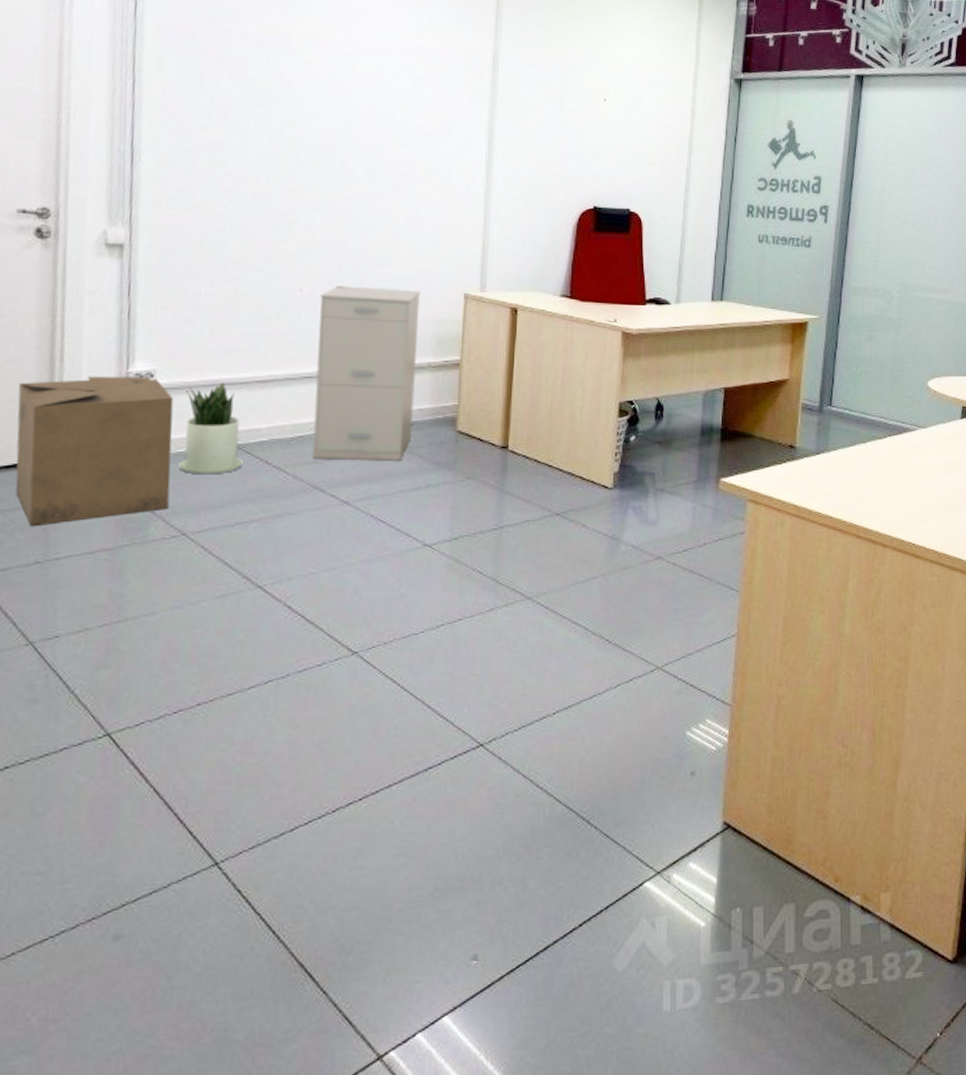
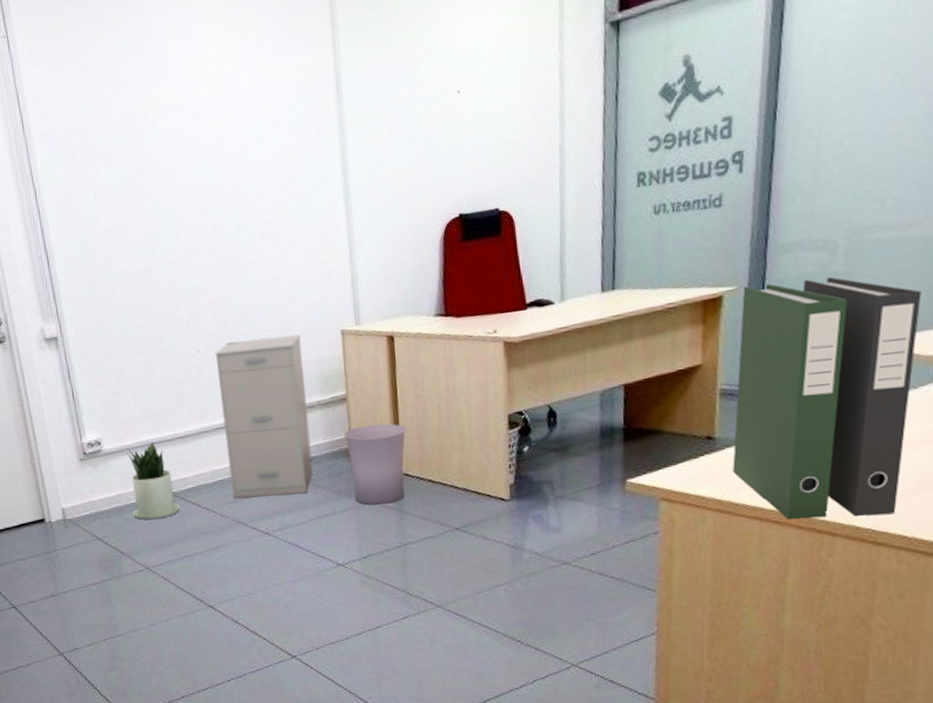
cardboard box: present [15,376,174,526] -> none [12,445,132,569]
waste bin: none [452,396,519,481] -> present [344,423,407,505]
binder: none [809,317,949,531] -> present [732,276,922,520]

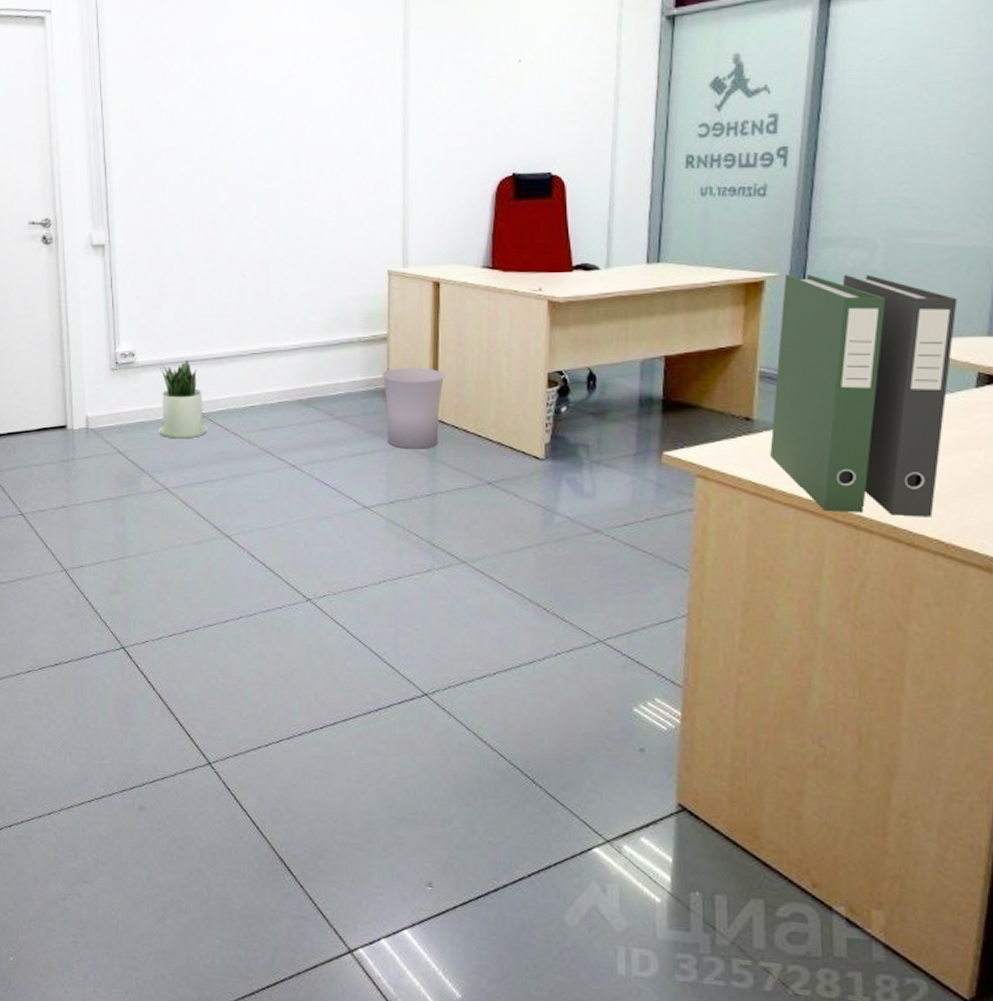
filing cabinet: present [215,334,313,499] -> none [260,269,348,429]

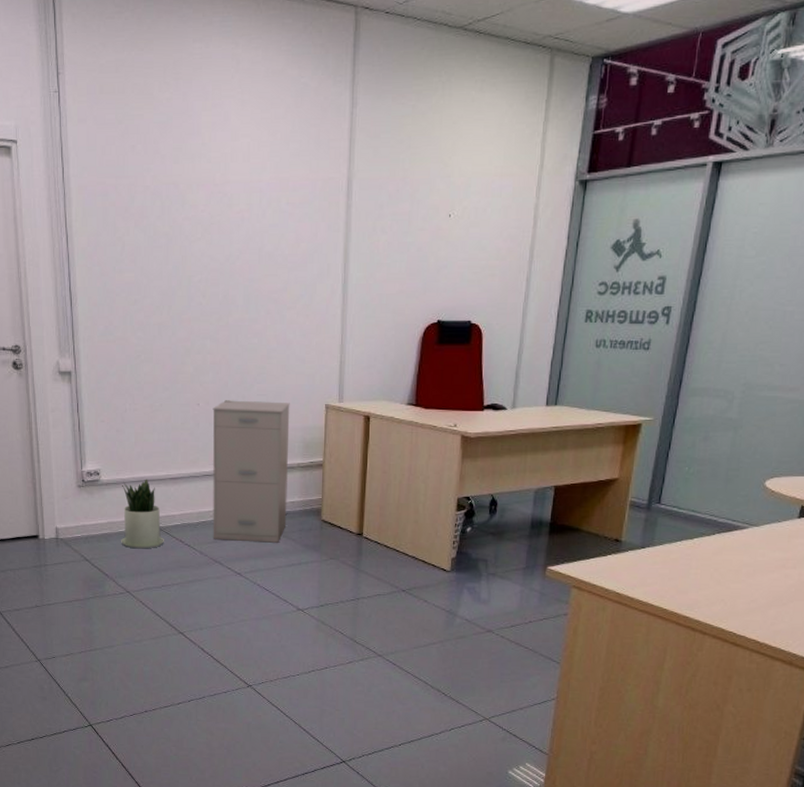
filing cabinet: none [260,269,348,429] -> present [213,400,290,543]
waste bin: present [382,368,445,449] -> none [317,491,371,561]
binder: present [770,274,958,518] -> none [632,418,793,622]

